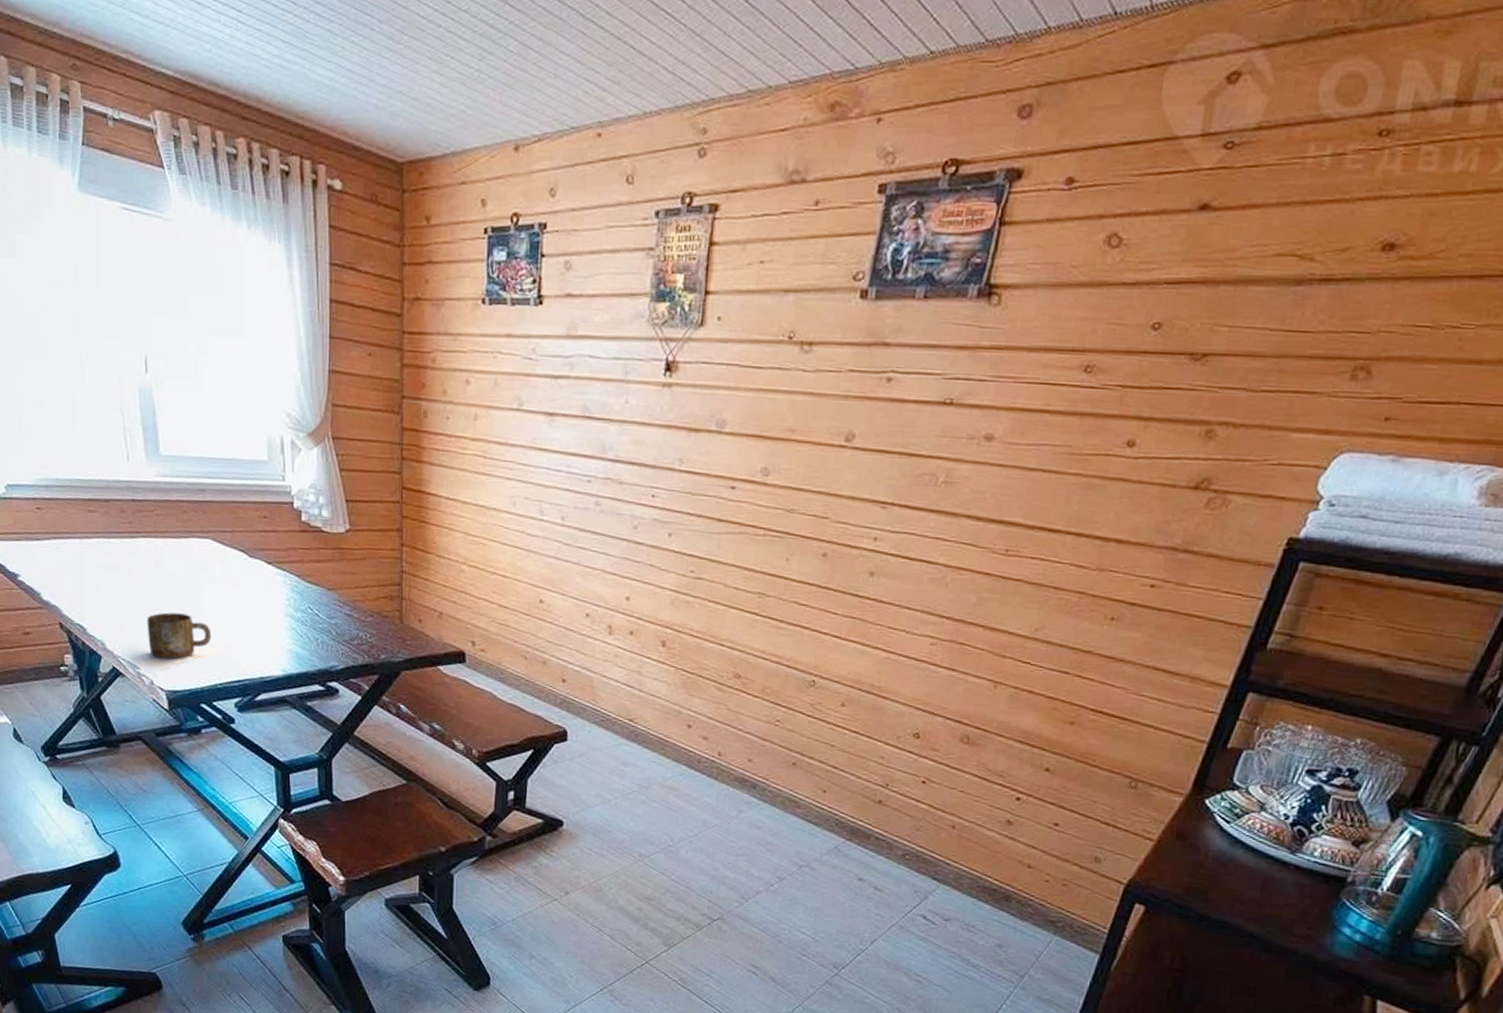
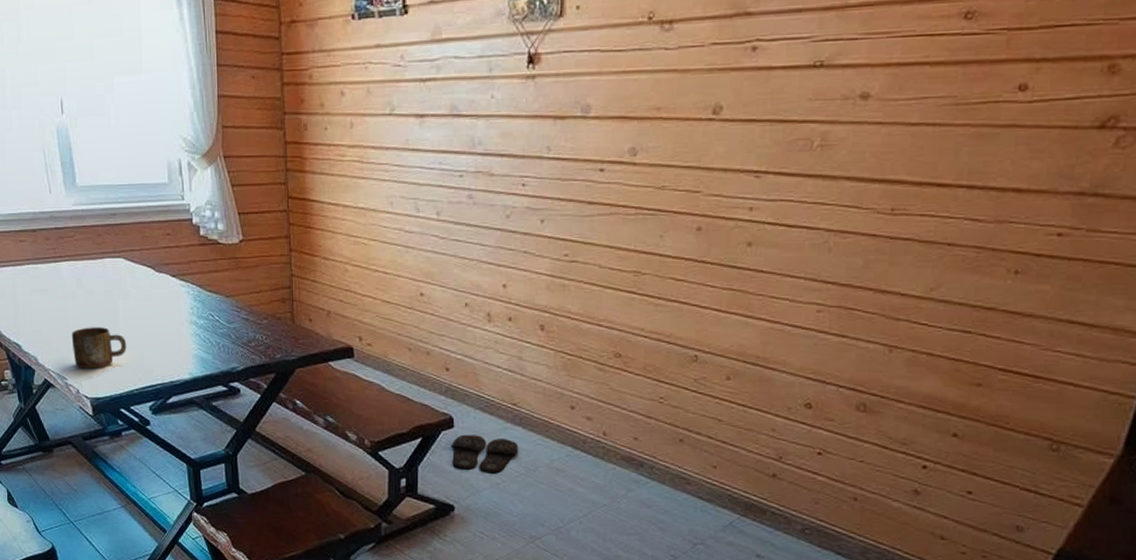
slippers: none [563,748,633,790] -> present [451,434,519,474]

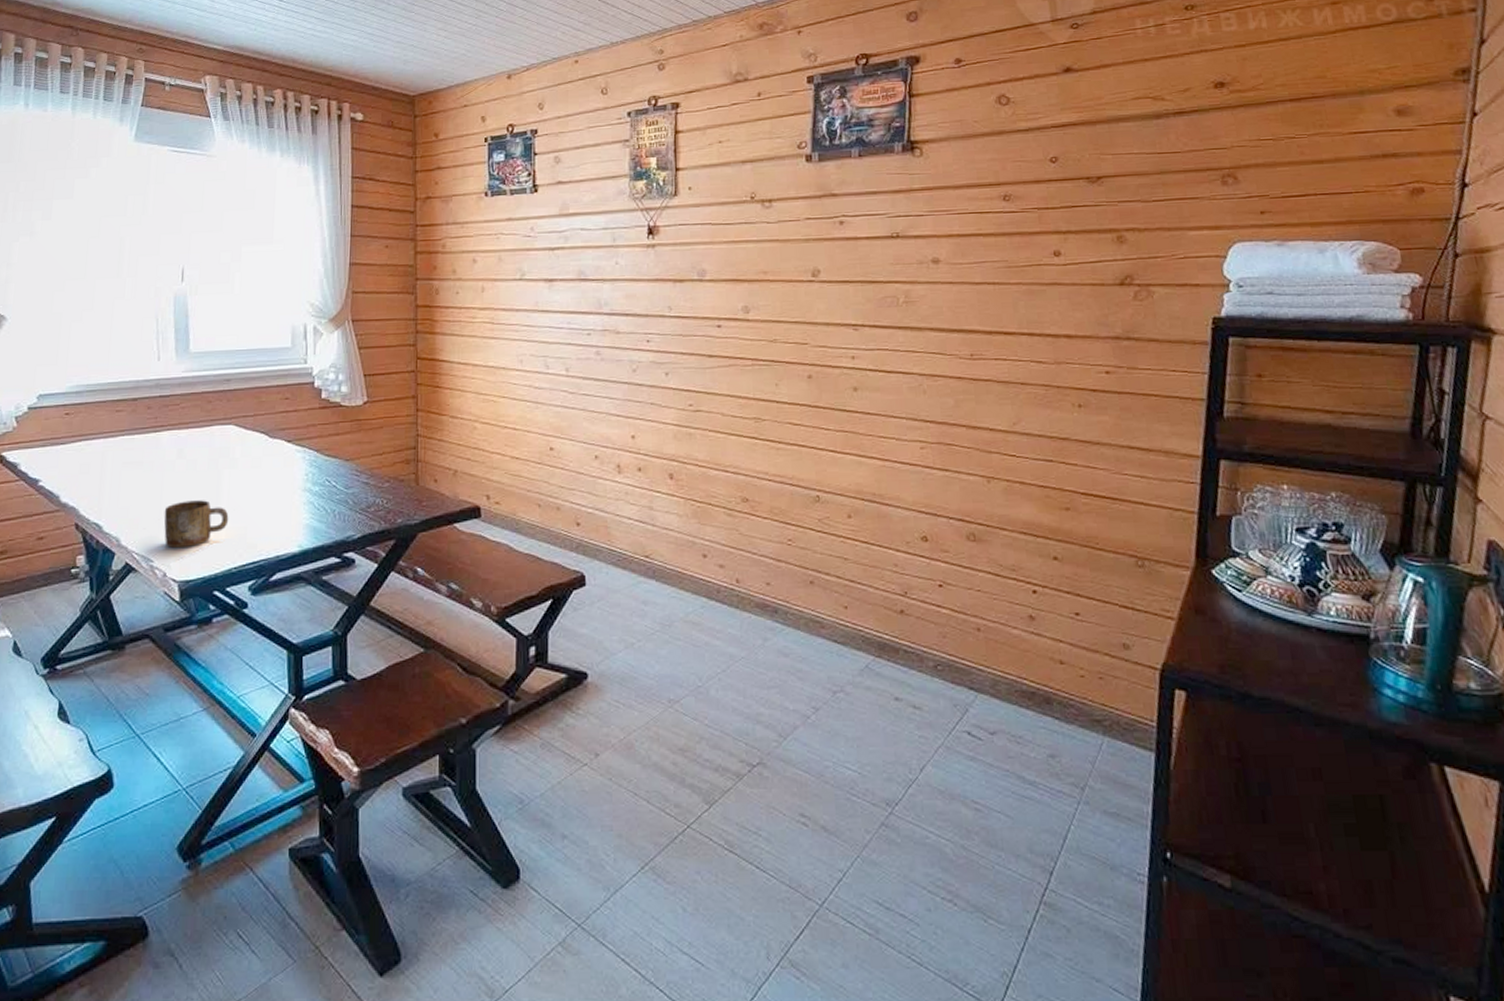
slippers: present [451,434,519,474] -> none [583,592,653,633]

